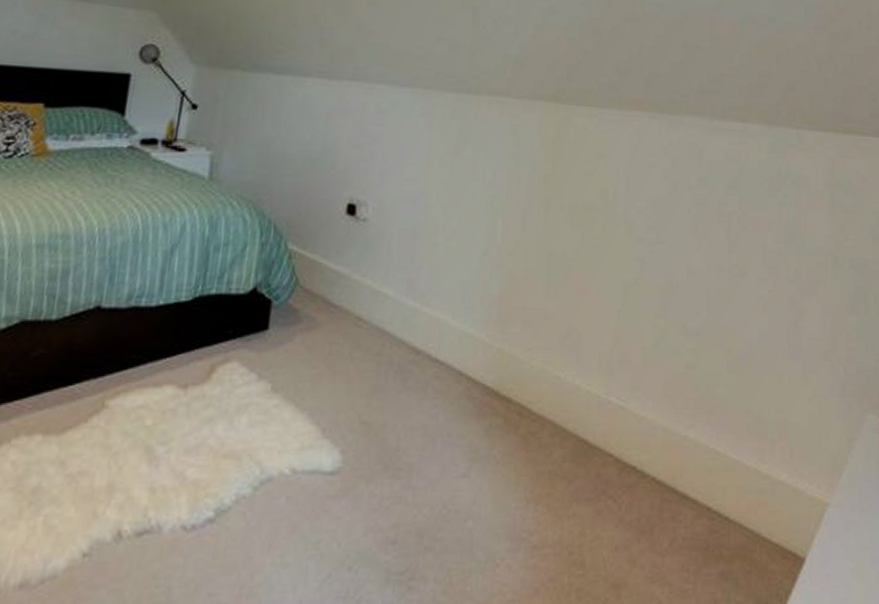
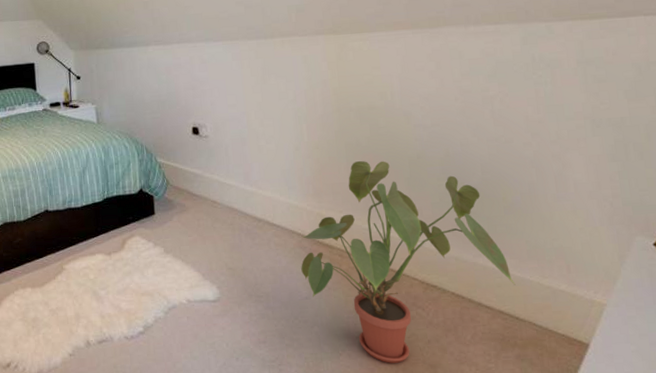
house plant: none [463,280,730,581] -> present [301,161,516,363]

